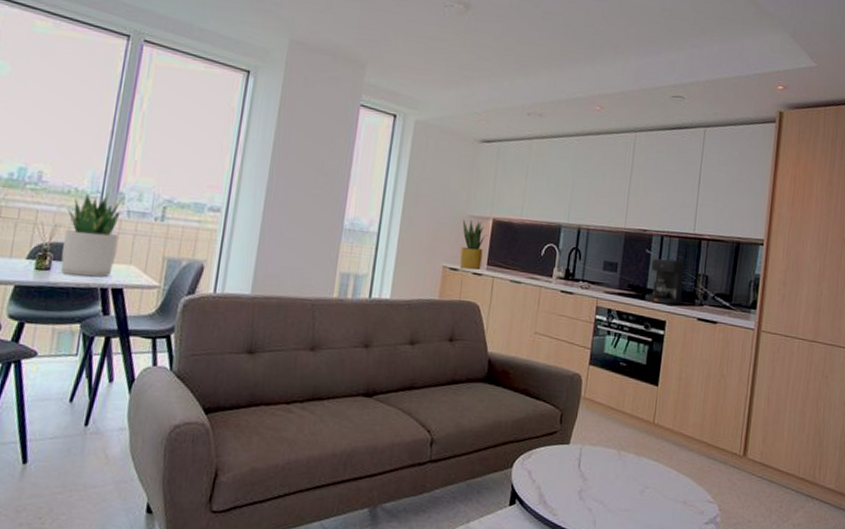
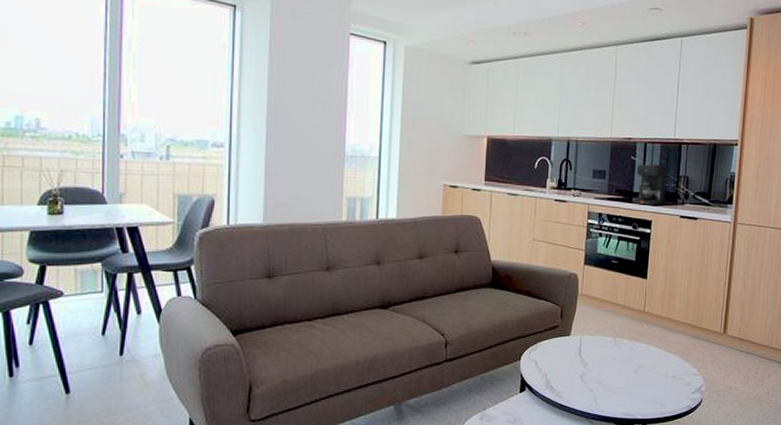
planter: present [60,193,124,278] -> none [72,136,127,218]
planter: present [459,219,486,271] -> none [458,138,482,186]

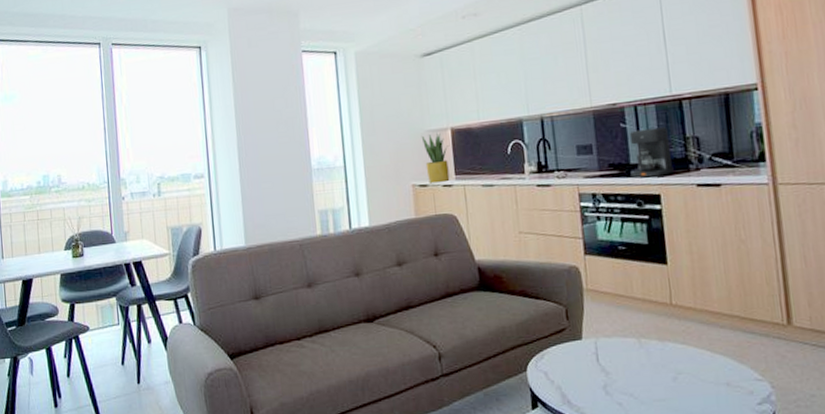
planter: none [458,138,482,186] -> present [421,132,450,184]

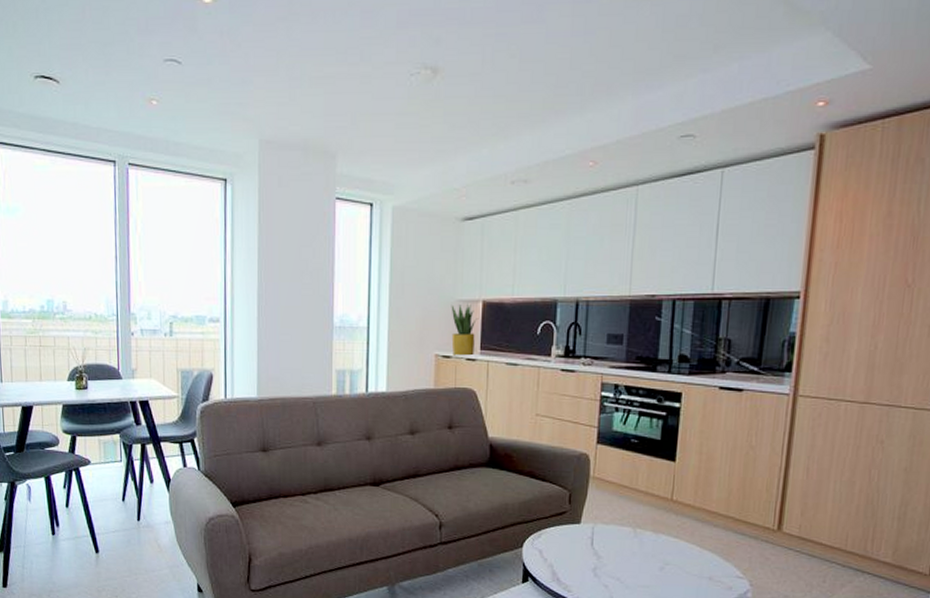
coffee maker: present [629,127,674,179] -> none [656,325,702,376]

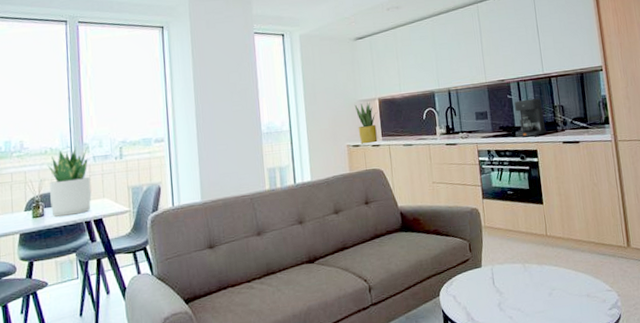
planter: none [93,315,138,393] -> present [48,146,92,217]
coffee maker: none [656,325,702,376] -> present [514,98,547,138]

